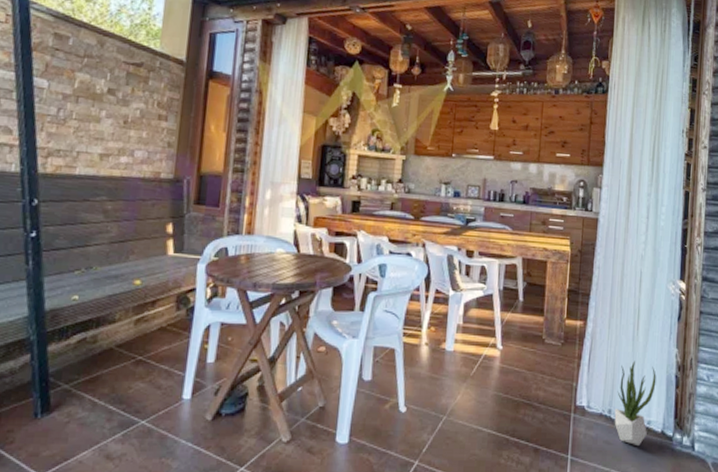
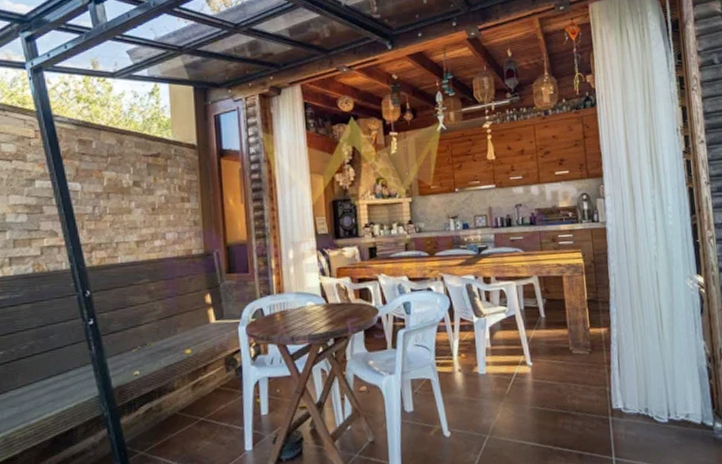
potted plant: present [614,360,656,447] -> none [651,358,689,440]

